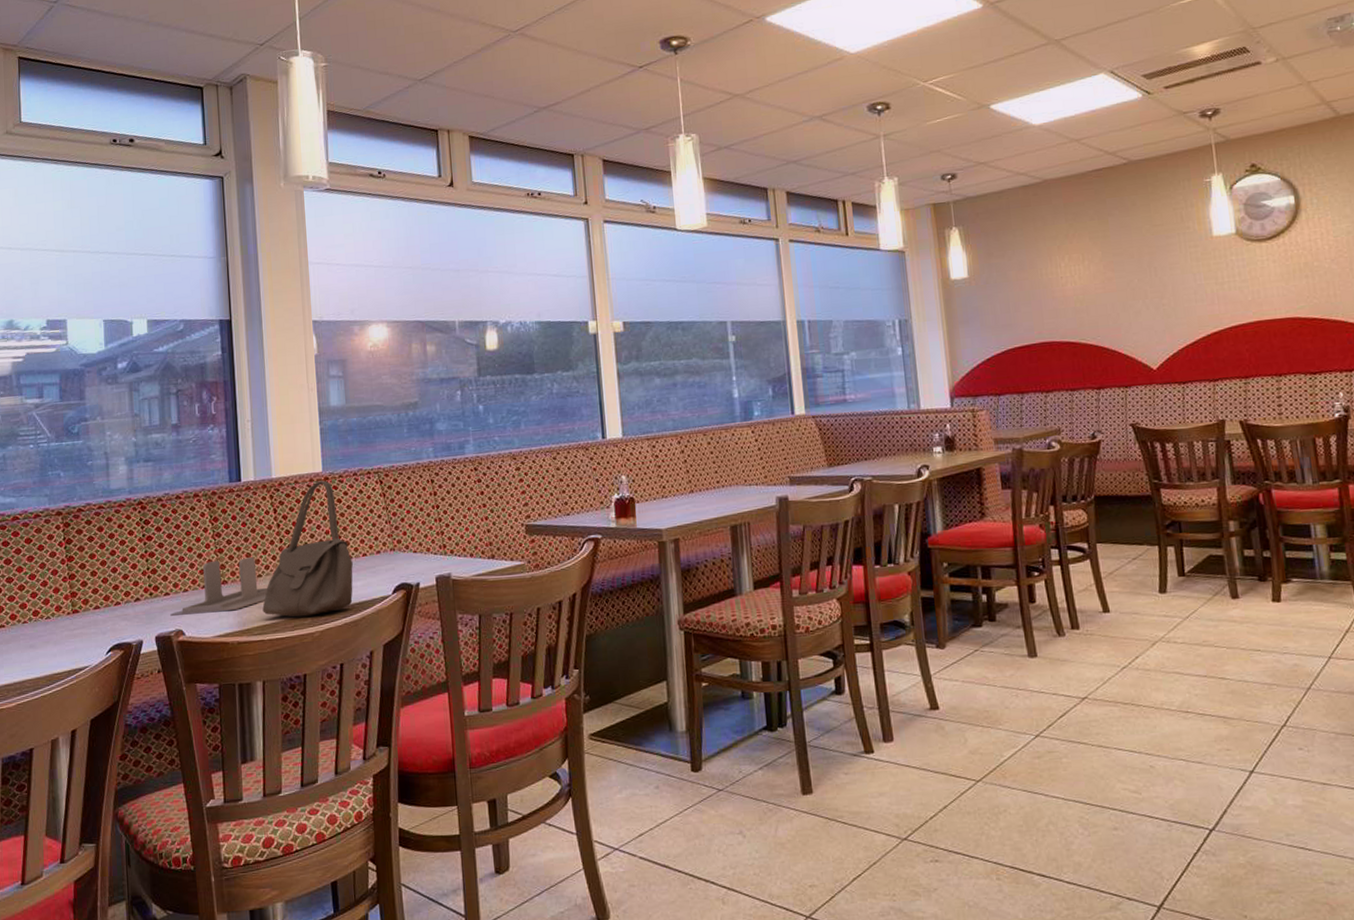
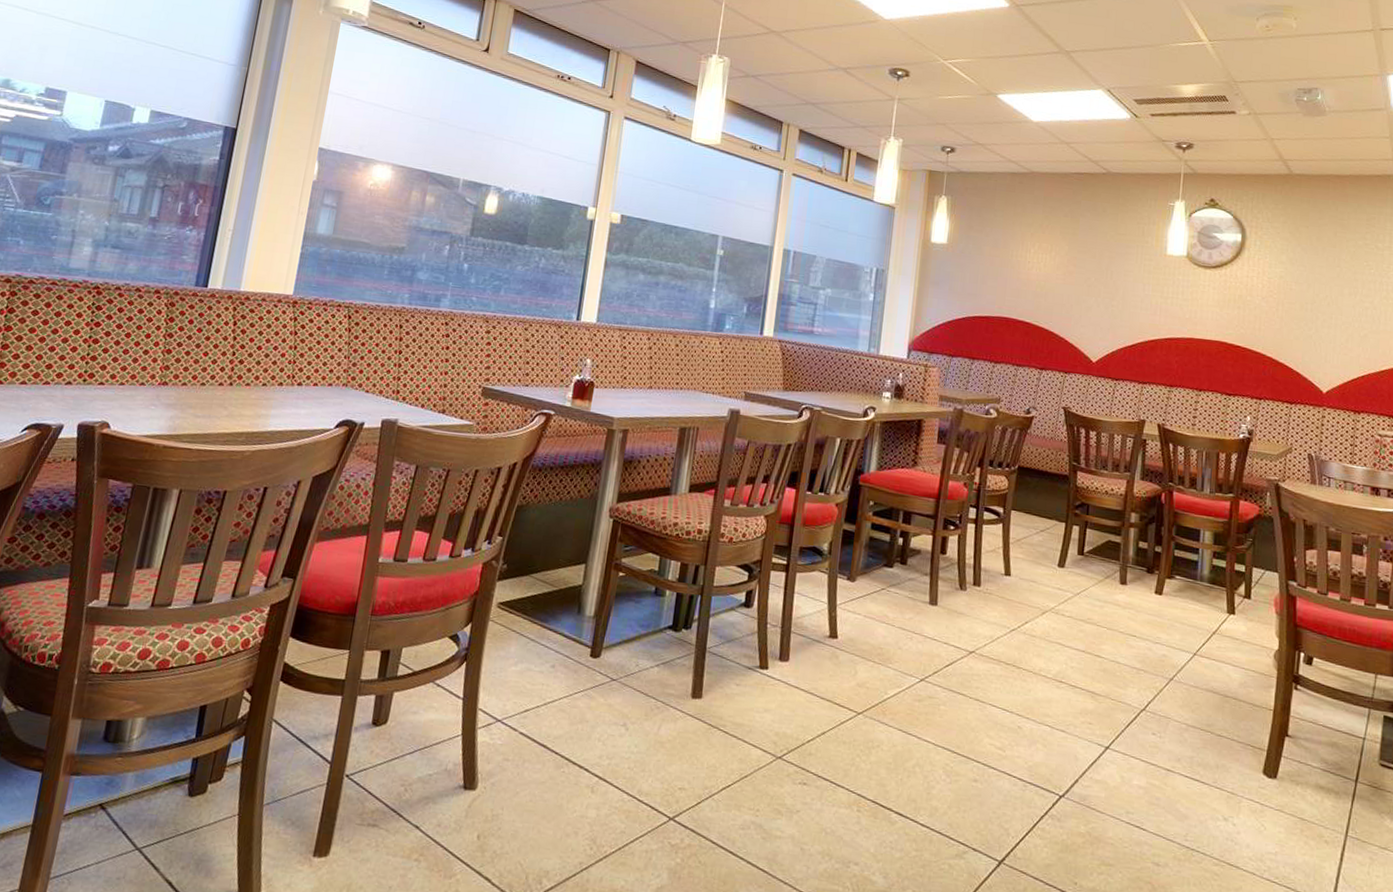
napkin holder: present [170,557,267,617] -> none [99,359,208,414]
handbag: present [262,480,353,617] -> none [197,303,302,435]

